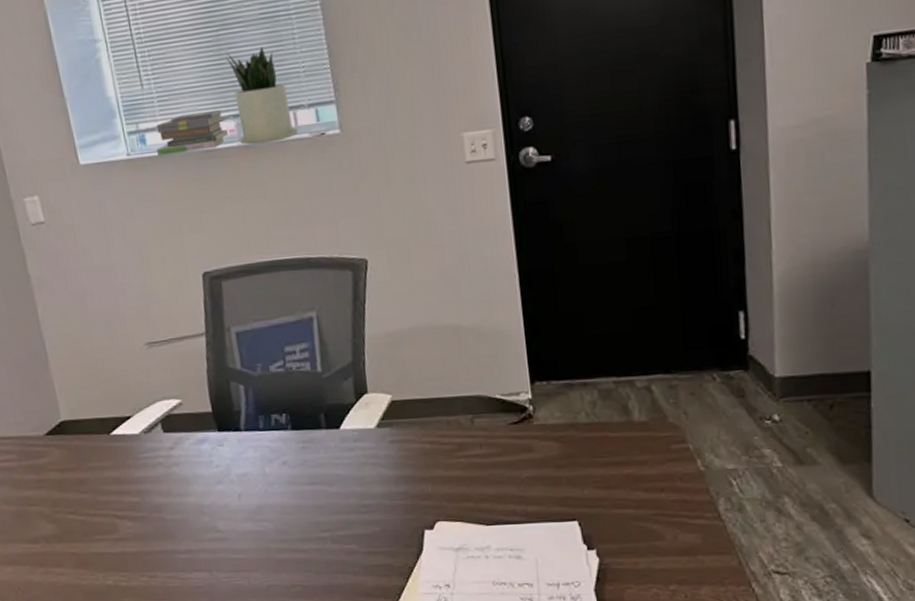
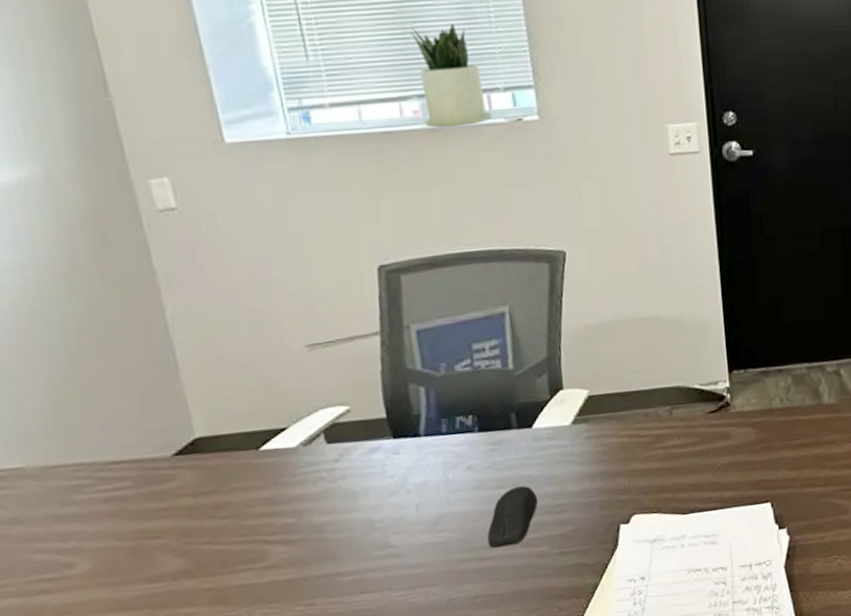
books: present [156,110,228,157] -> none [323,89,412,137]
computer mouse: none [301,484,346,541] -> present [487,486,538,548]

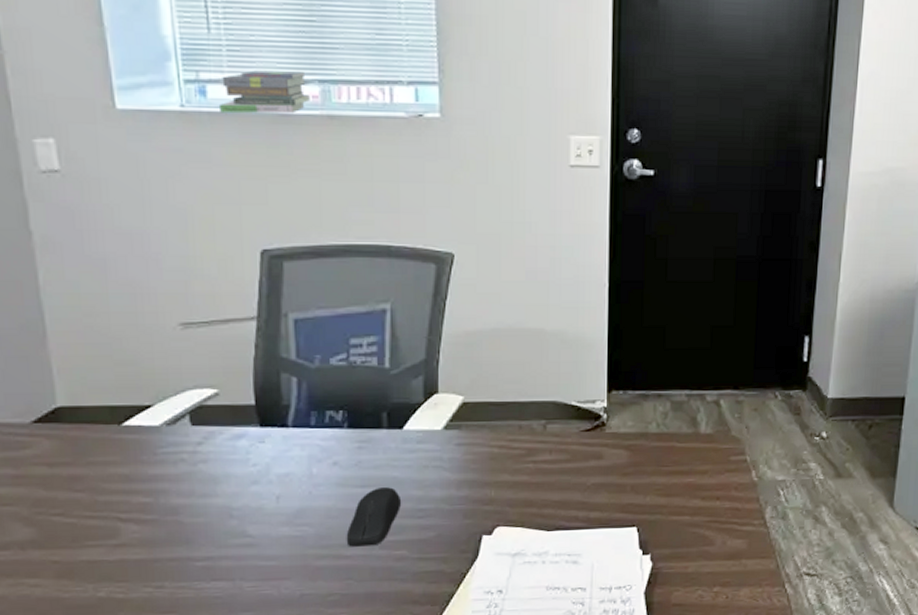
books: none [323,89,412,137] -> present [218,70,310,114]
planter: present [411,23,493,128] -> none [318,10,393,116]

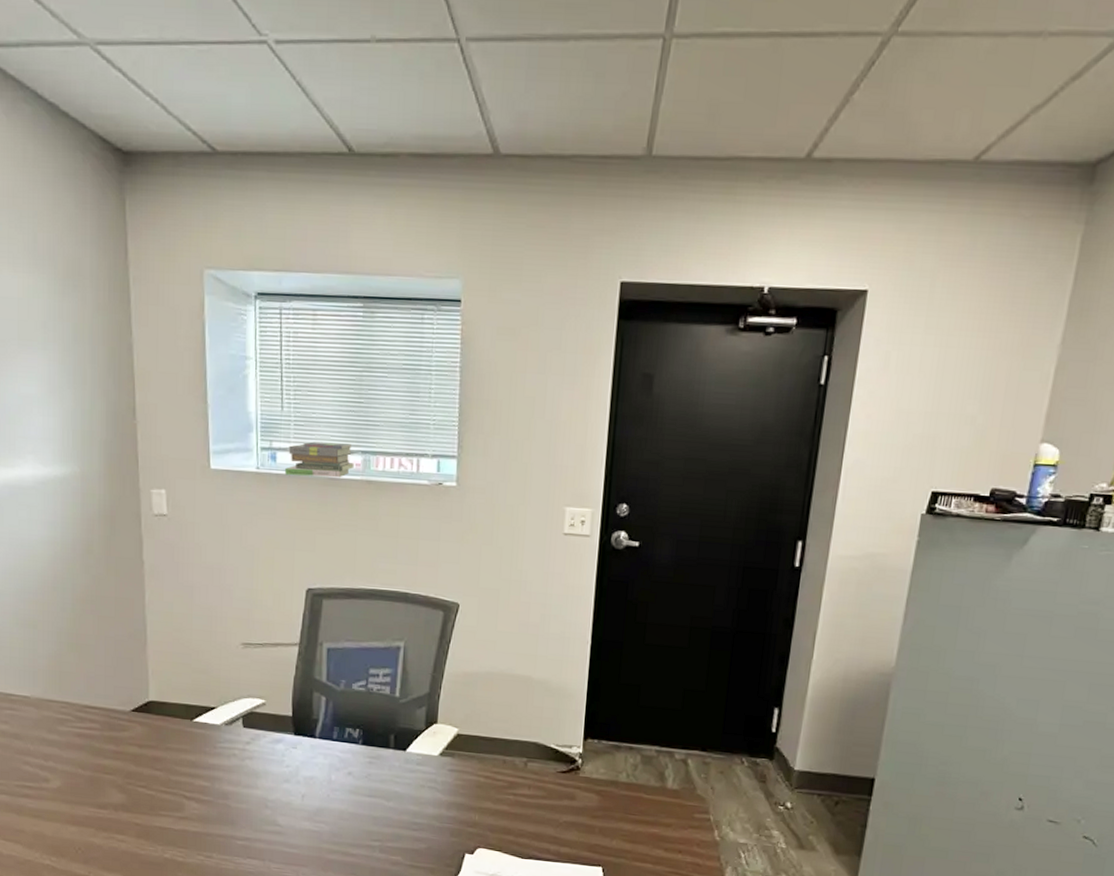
computer mouse: present [346,487,401,547] -> none [353,799,400,849]

